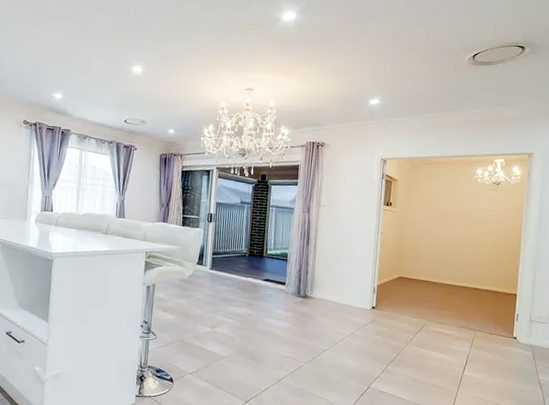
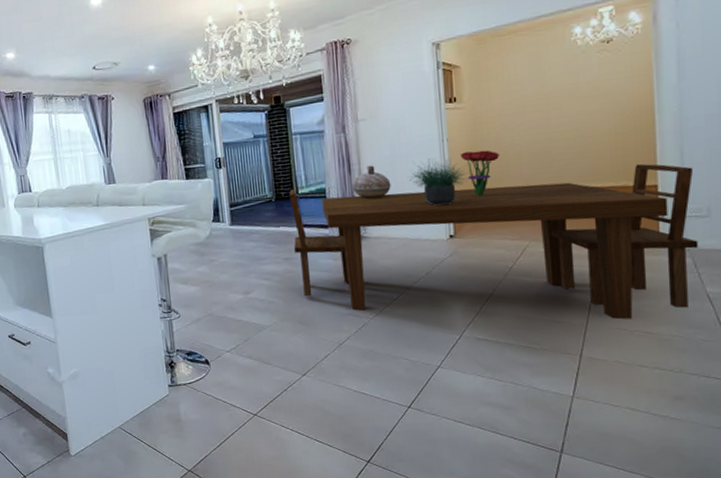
dining table: none [256,249,540,392] -> present [289,163,699,320]
ceramic vessel: none [308,241,336,269] -> present [352,165,391,199]
potted plant: none [350,245,392,283] -> present [409,159,469,206]
bouquet: none [388,245,416,281] -> present [459,150,500,197]

